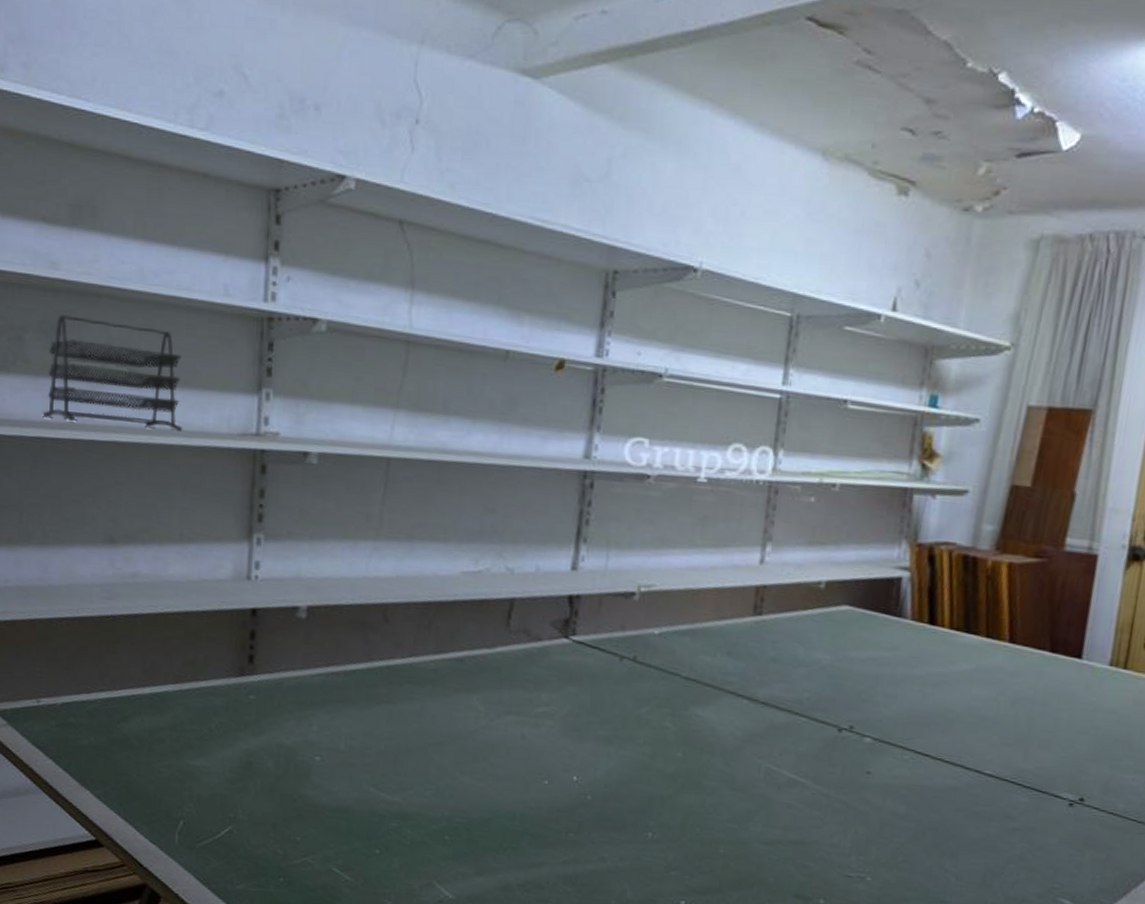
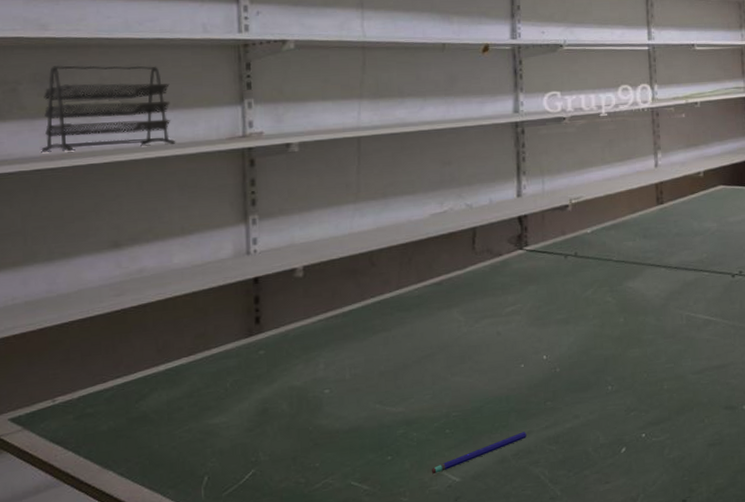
pen: none [422,860,539,883] -> present [431,432,527,475]

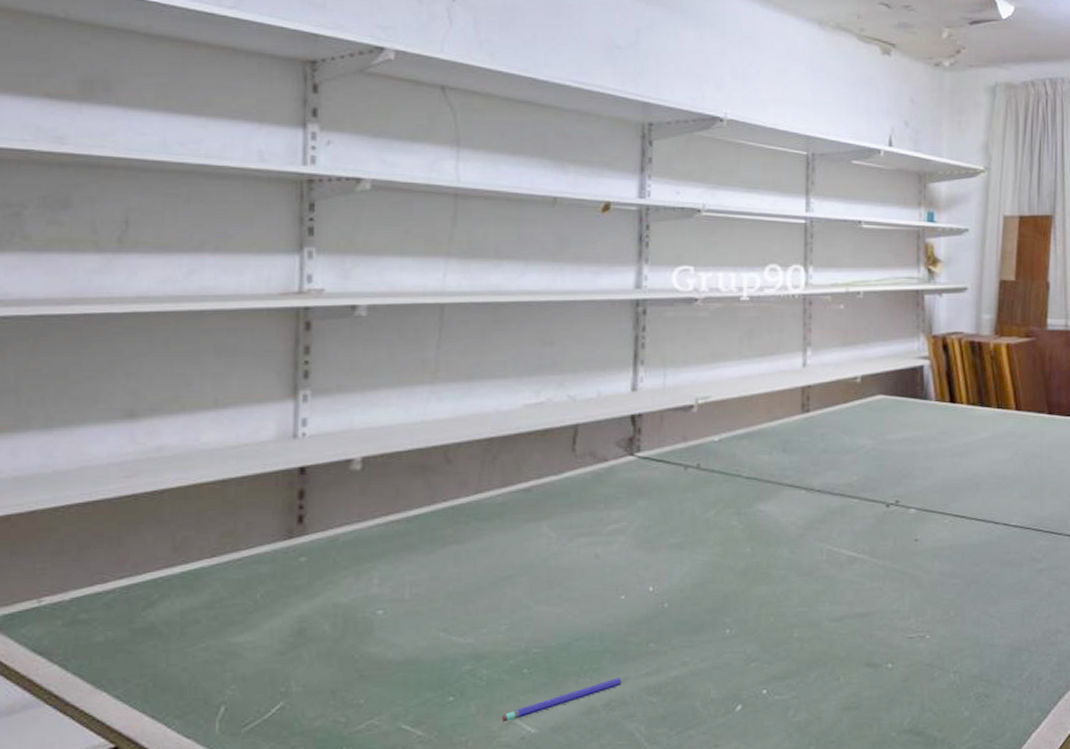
file organizer: present [41,65,176,152] -> none [46,189,216,296]

